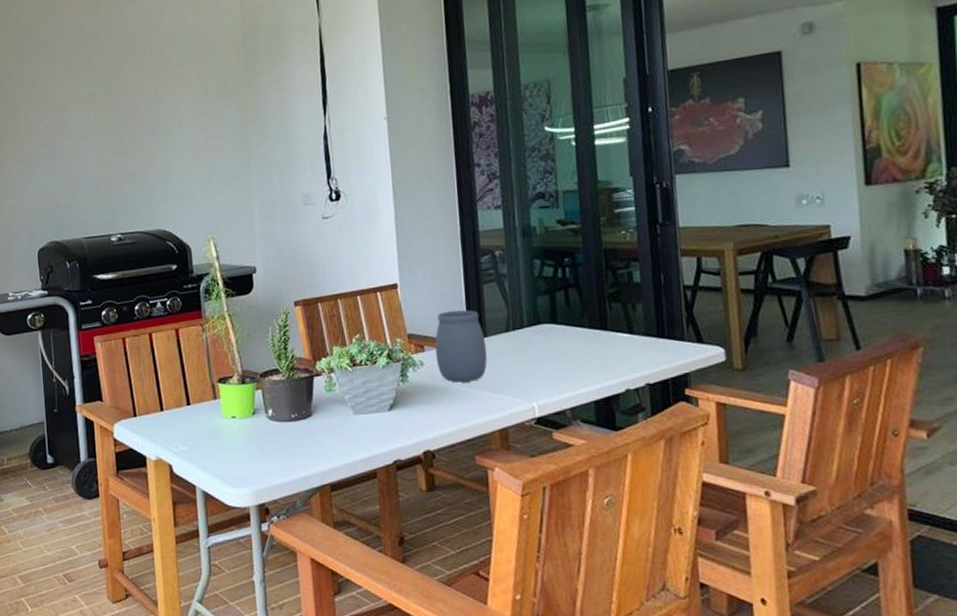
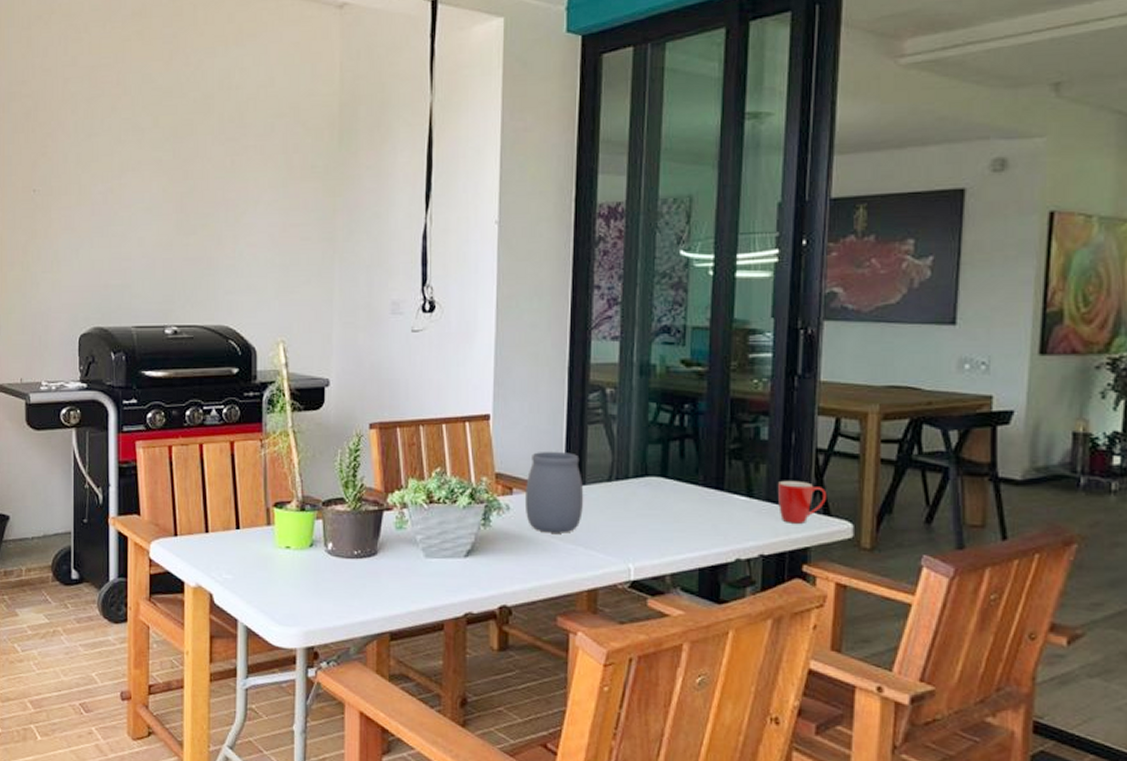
mug: none [653,315,699,353] -> present [777,480,827,524]

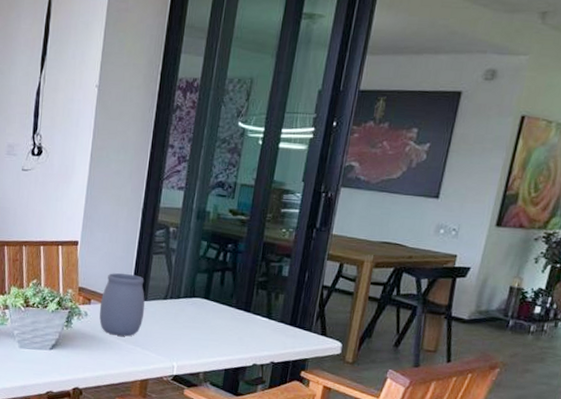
mug: present [777,480,827,524] -> none [289,307,326,341]

